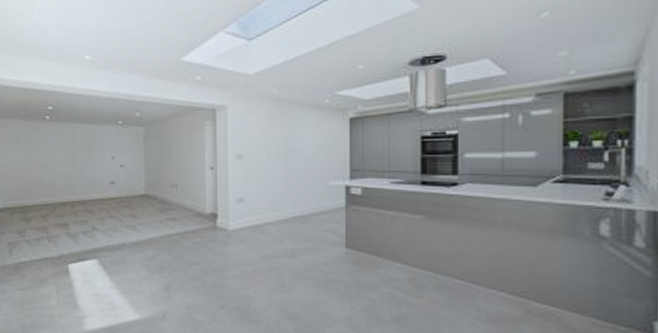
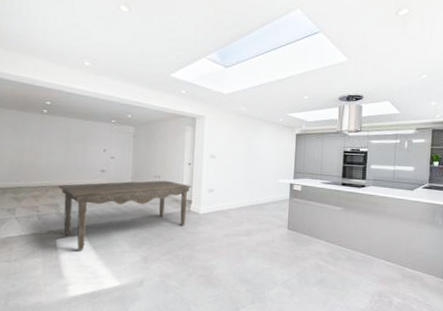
dining table: none [67,190,217,278] -> present [59,180,192,251]

